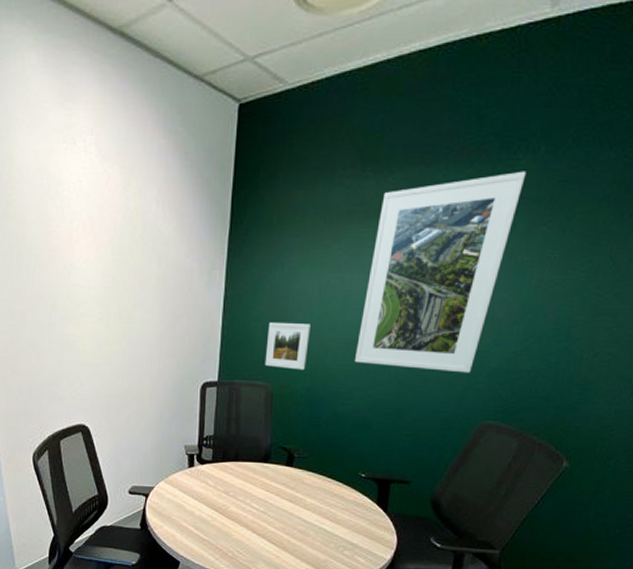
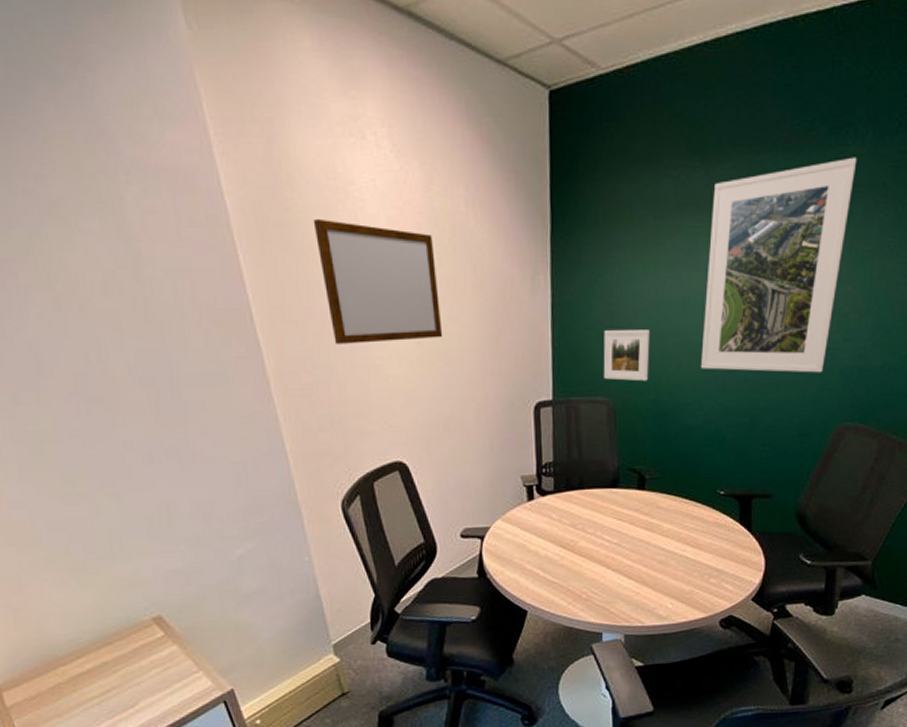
writing board: none [27,213,128,322] -> present [313,218,443,344]

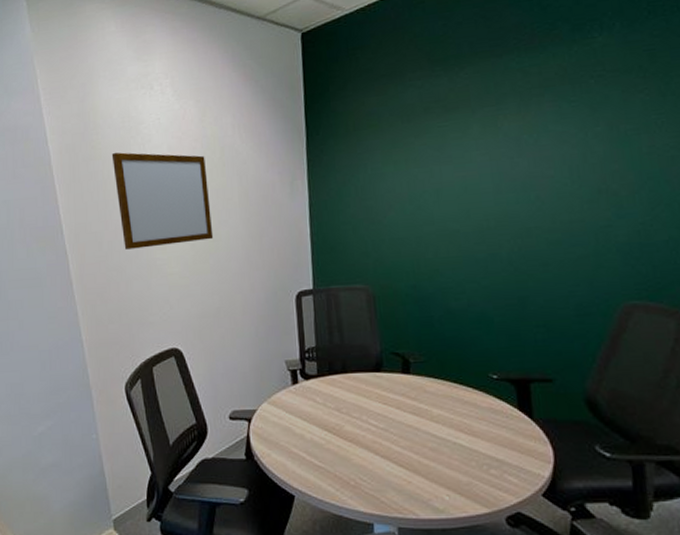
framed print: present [603,329,650,382] -> none [359,220,407,269]
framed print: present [700,157,857,373] -> none [458,47,607,254]

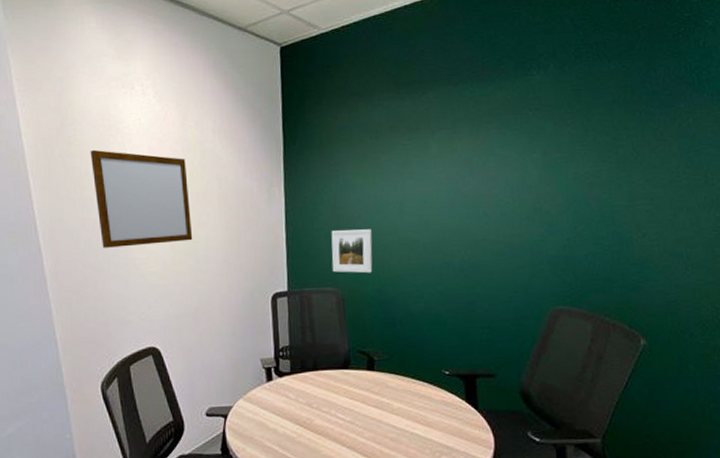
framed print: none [359,220,407,269] -> present [331,229,373,274]

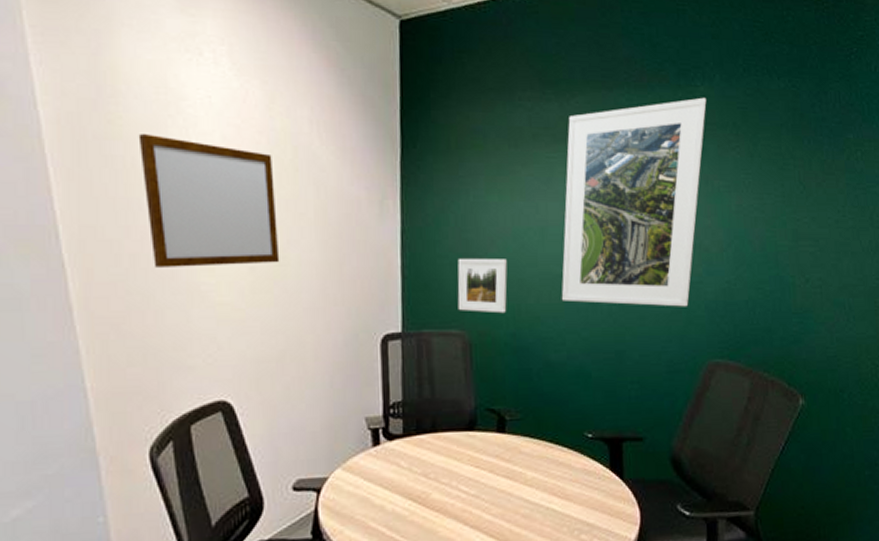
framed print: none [418,84,543,263] -> present [561,97,707,307]

